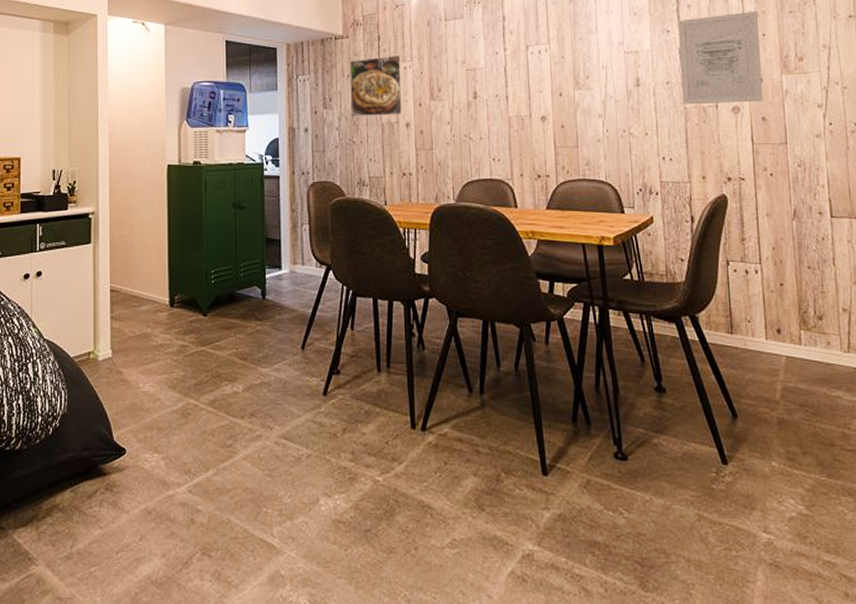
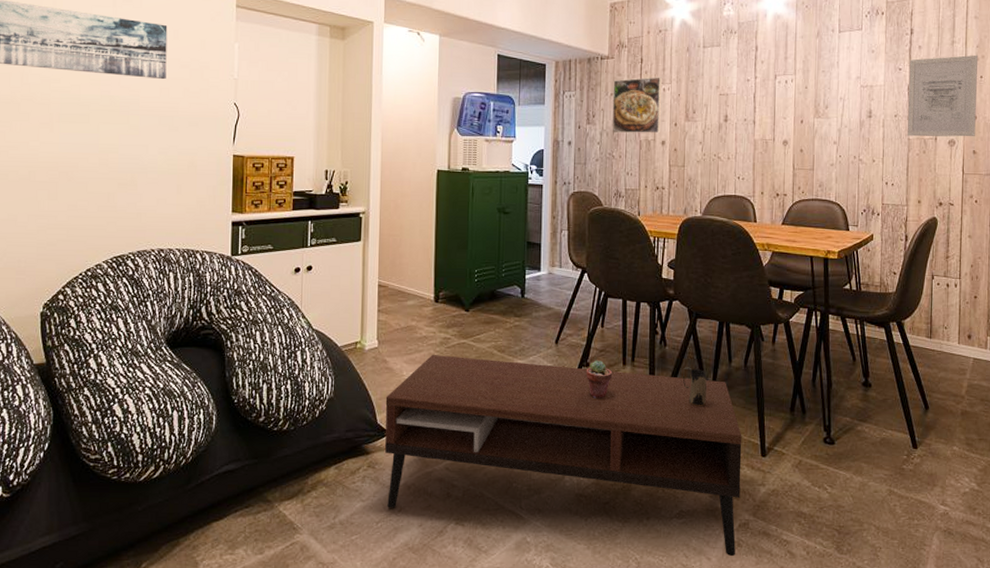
coffee table: none [122,365,521,594] -> present [385,355,742,557]
potted succulent: none [337,367,366,410] -> present [586,360,612,398]
mug: none [446,373,474,419] -> present [683,367,707,407]

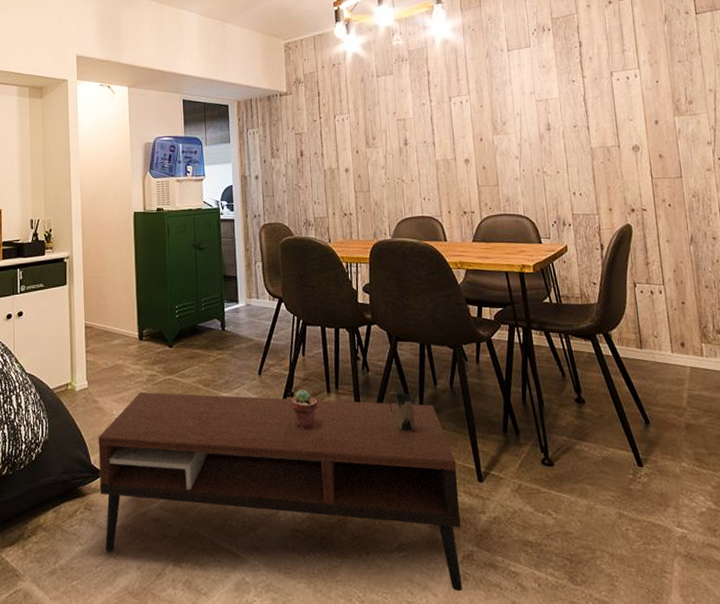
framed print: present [612,77,663,134] -> none [293,108,344,165]
wall art: present [906,55,979,137] -> none [582,61,659,146]

